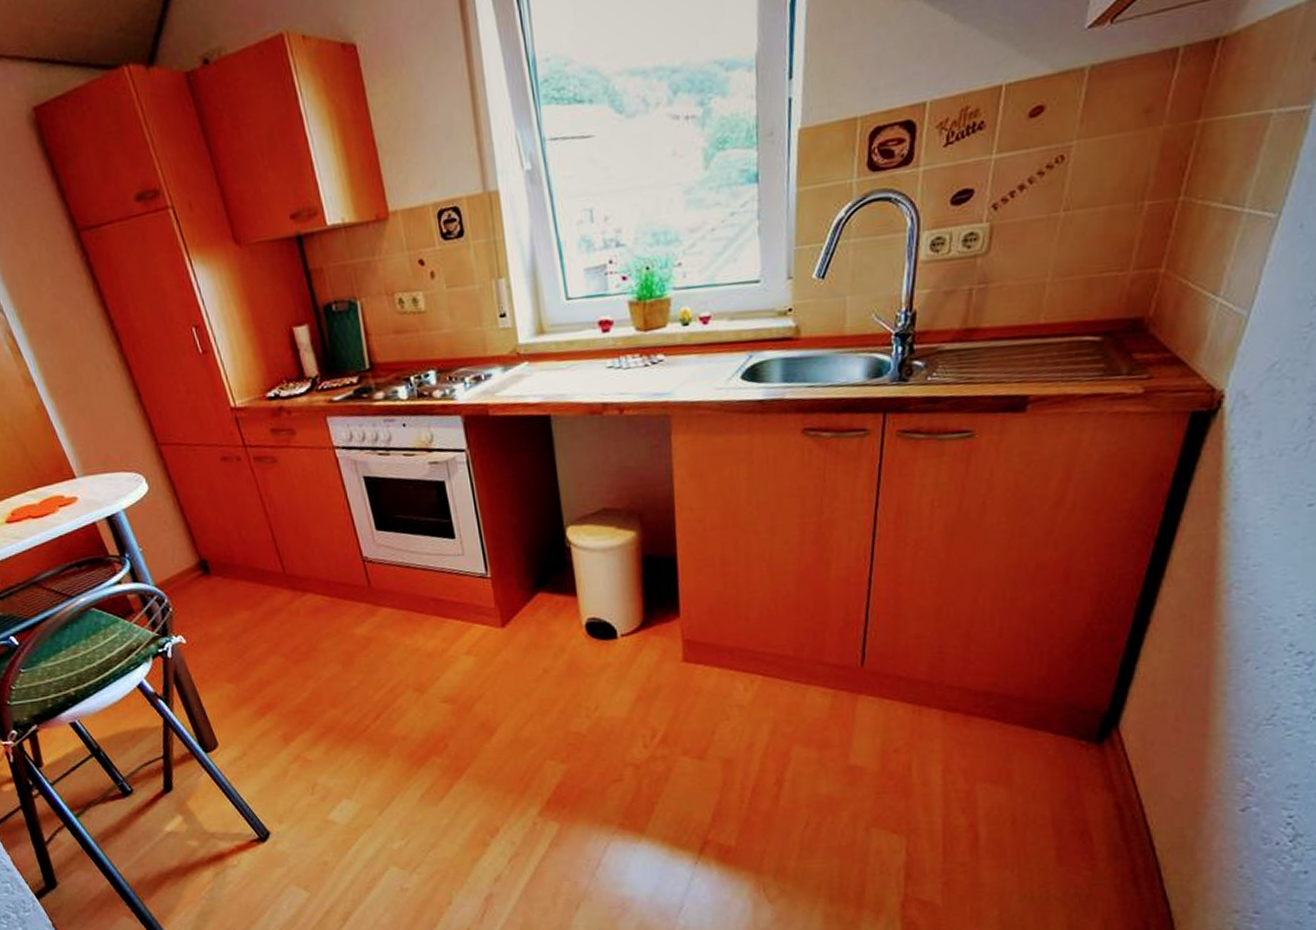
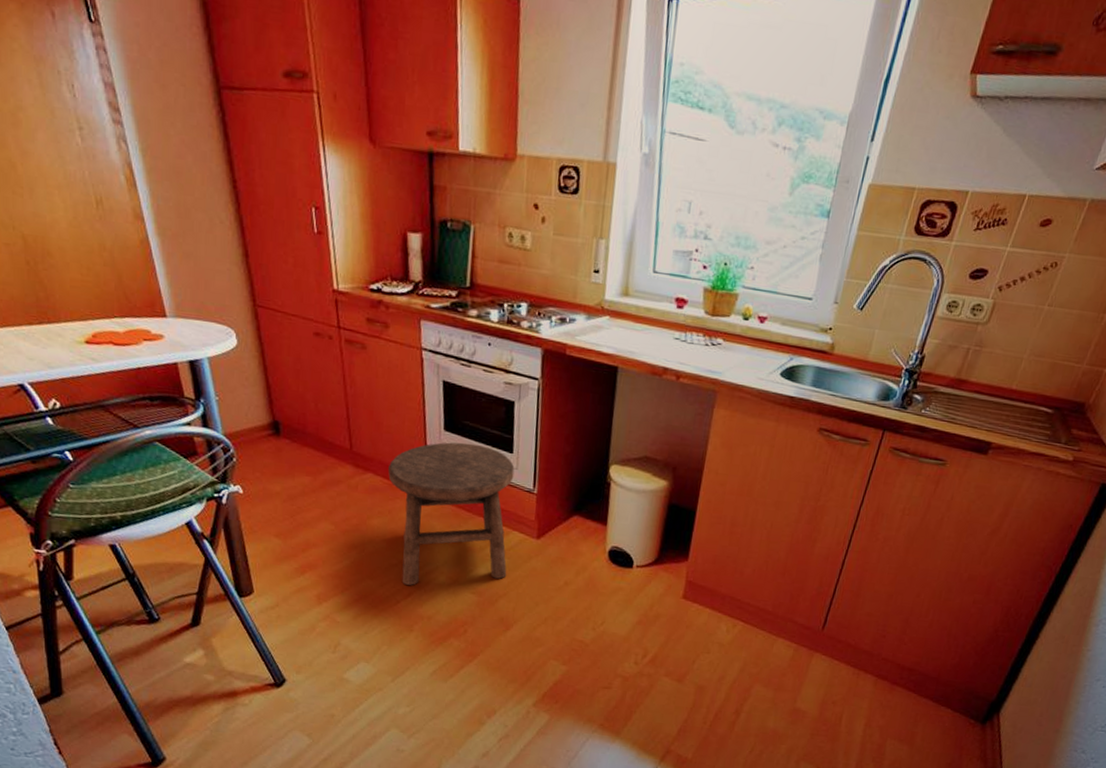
stool: none [326,537,478,707] -> present [388,442,515,585]

